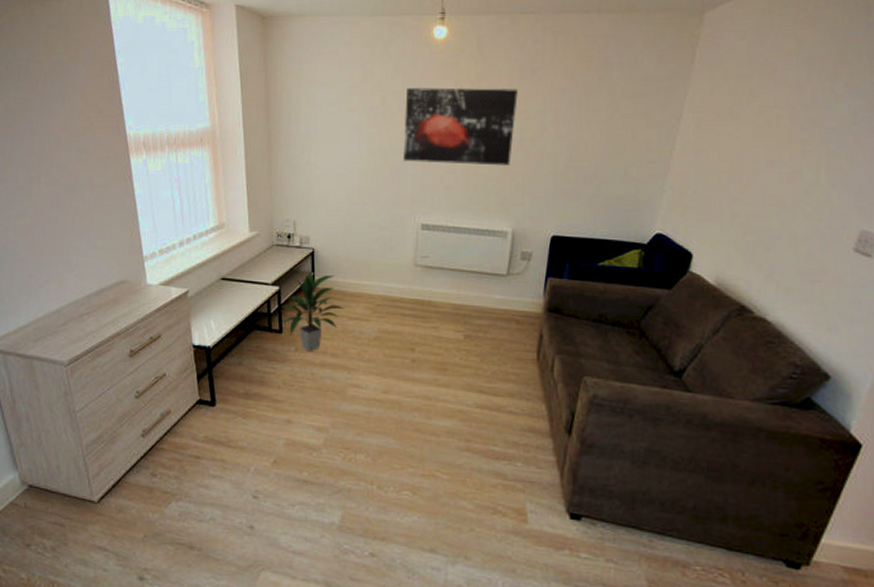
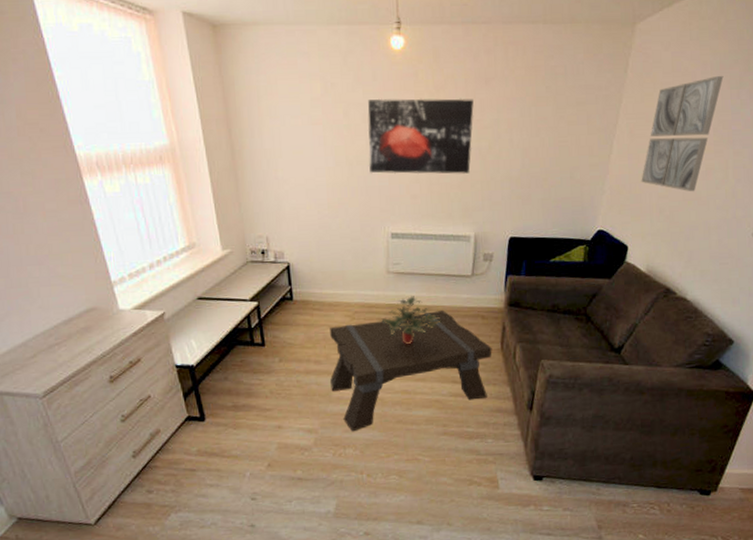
indoor plant: present [281,271,345,352] -> none [262,285,324,362]
coffee table: none [346,310,527,436] -> present [330,309,492,432]
potted plant: none [405,292,470,344] -> present [381,296,441,344]
wall art: none [709,67,813,196] -> present [641,75,724,192]

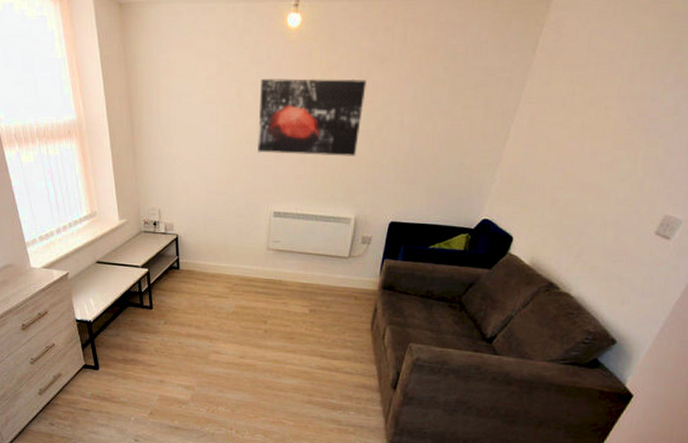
coffee table: present [330,309,492,432] -> none [209,288,362,392]
potted plant: present [381,296,441,344] -> none [259,273,315,317]
wall art: present [641,75,724,192] -> none [536,56,648,184]

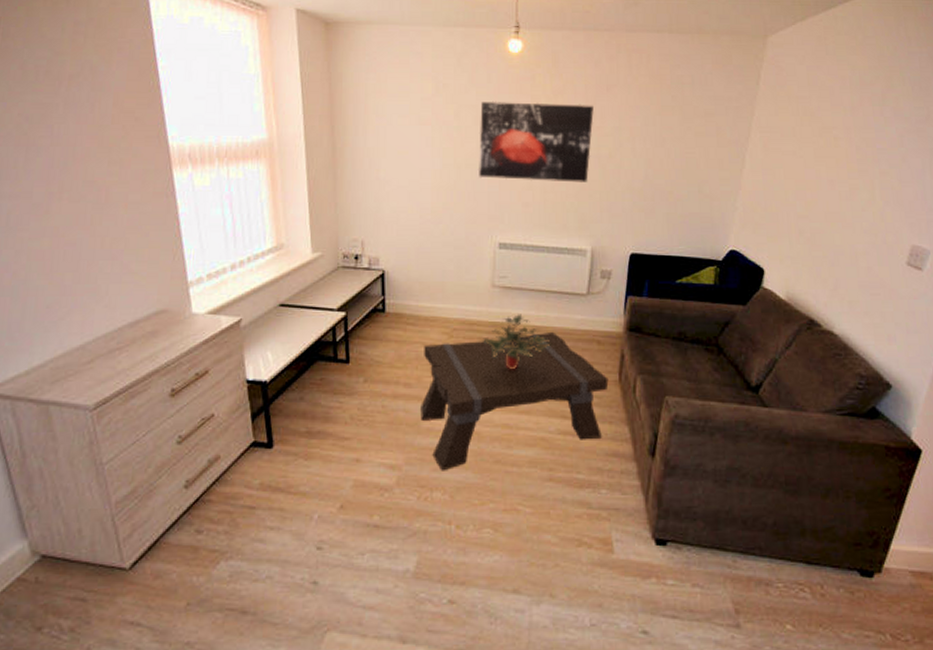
coffee table: none [209,288,362,392] -> present [420,331,609,471]
potted plant: none [259,273,315,317] -> present [483,314,551,369]

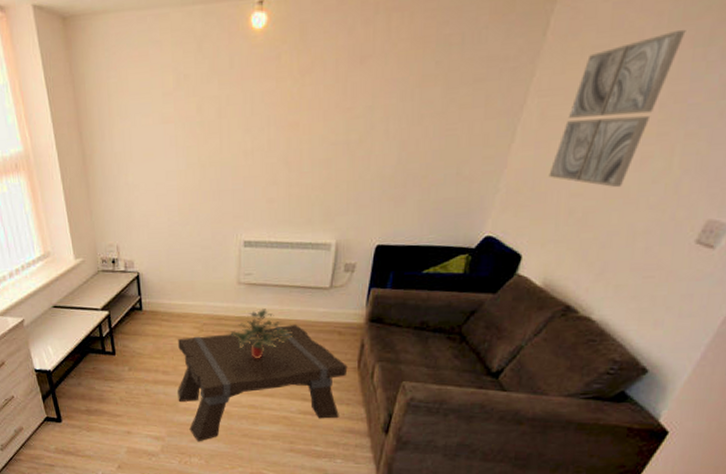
wall art: present [479,101,594,183] -> none [222,83,344,176]
wall art: none [777,91,865,213] -> present [548,29,686,188]

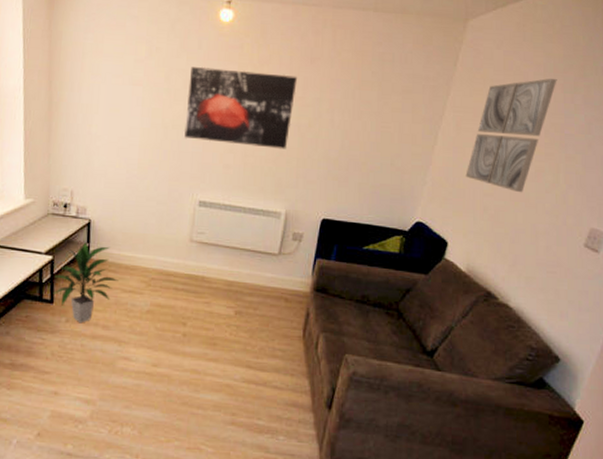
indoor plant: none [113,295,172,371] -> present [53,242,119,324]
coffee table: present [178,324,348,442] -> none [116,286,293,409]
wall art: none [222,83,344,176] -> present [184,66,297,149]
potted plant: present [230,308,294,358] -> none [178,268,242,319]

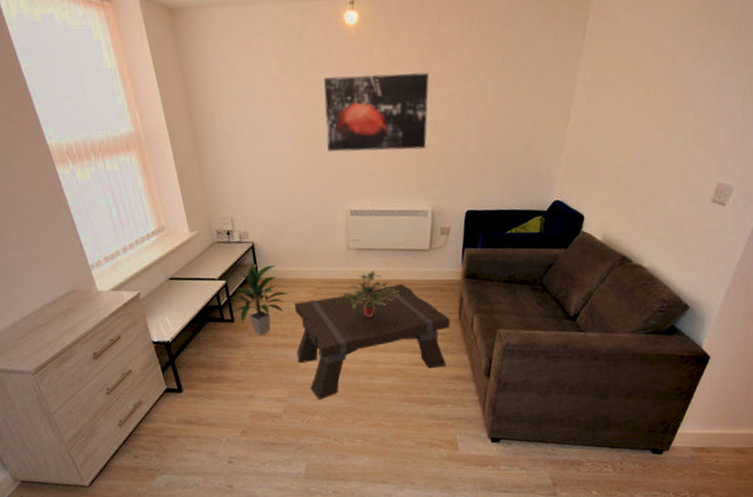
coffee table: none [116,286,293,409] -> present [294,283,451,400]
potted plant: none [178,268,242,319] -> present [343,271,401,317]
wall art: present [465,78,557,193] -> none [598,36,686,159]

